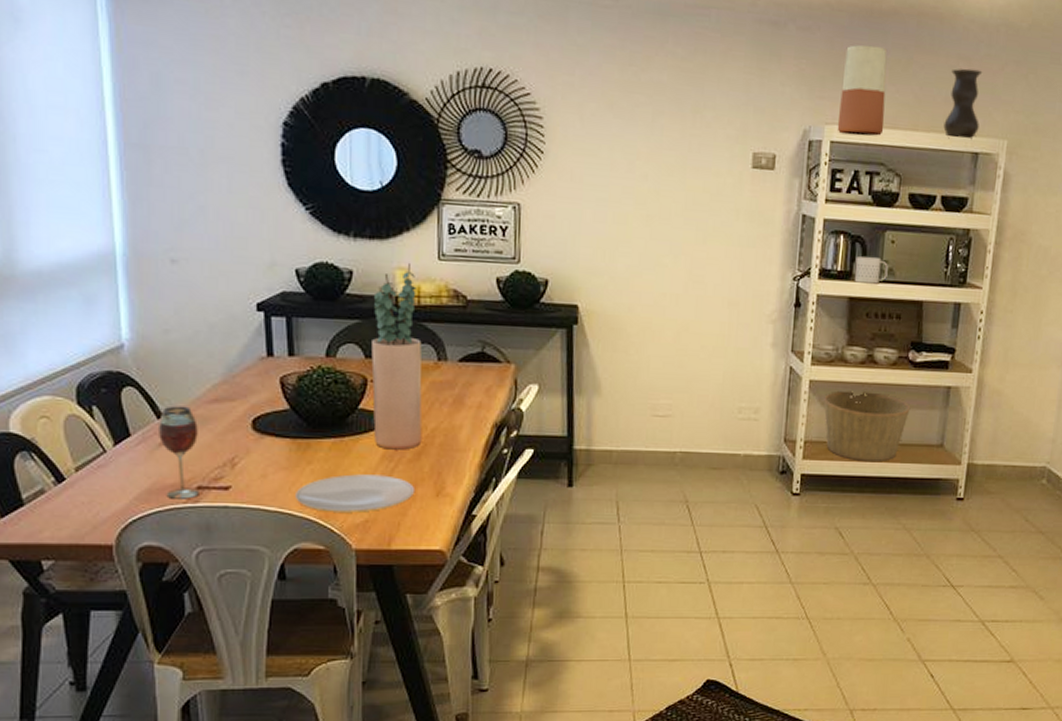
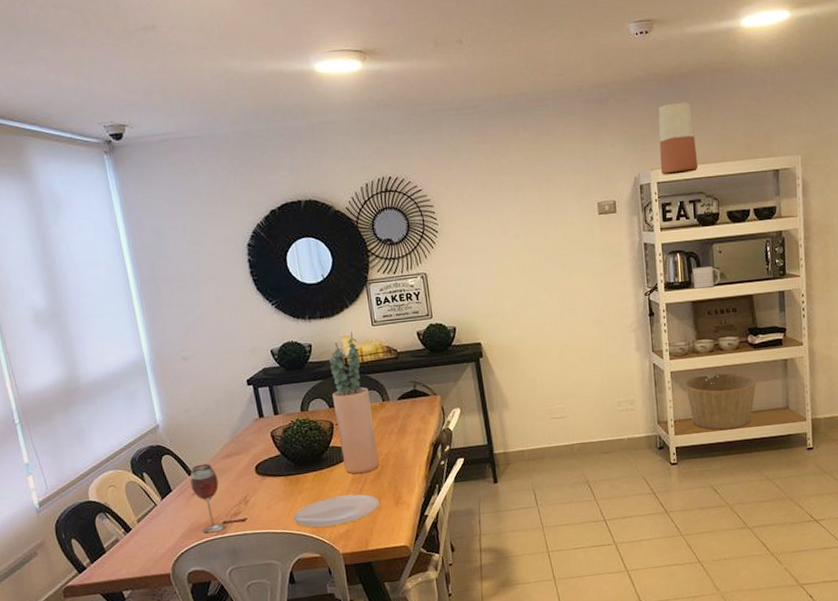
vase: present [943,68,983,140] -> none [745,104,776,163]

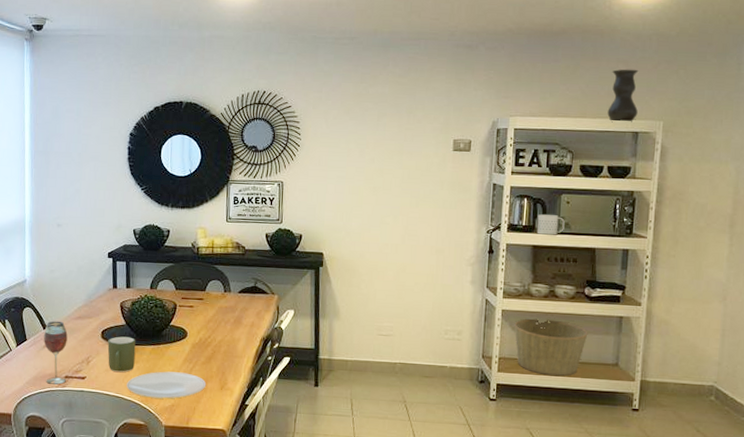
mug: none [264,467,299,508] -> present [107,336,136,373]
vase: present [328,331,380,475] -> none [179,224,214,355]
vase: present [658,102,699,175] -> none [519,57,559,124]
vase: none [745,104,776,163] -> present [607,69,639,123]

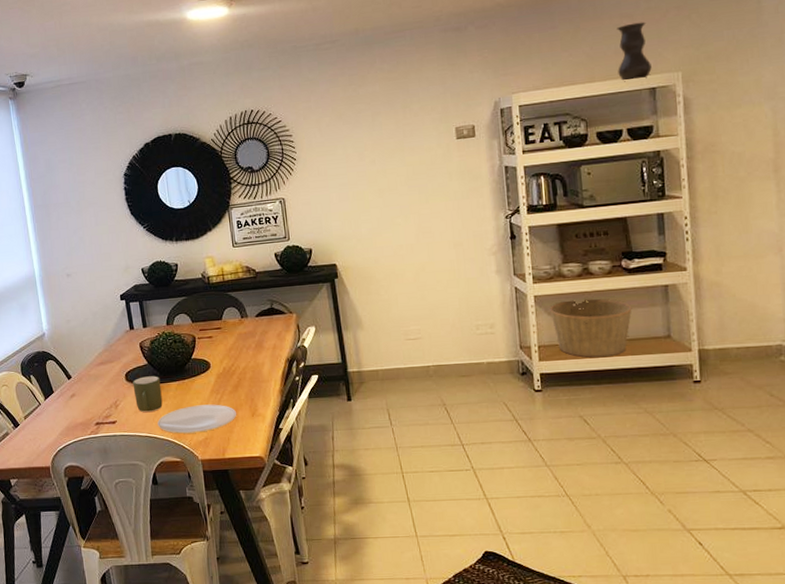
wineglass: present [44,321,68,385] -> none [69,369,98,433]
mug: present [536,214,565,235] -> none [557,188,589,212]

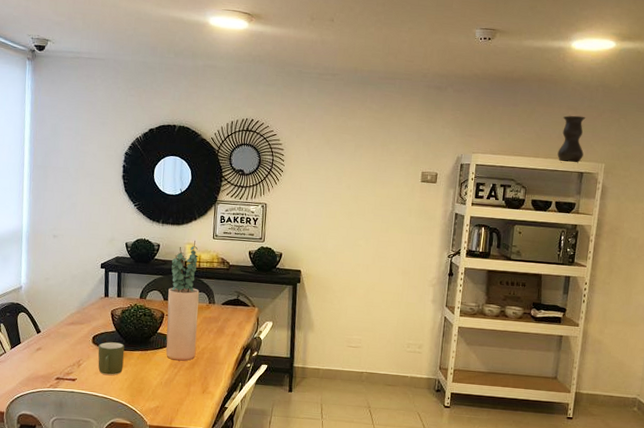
plate: present [157,404,237,434] -> none [115,375,190,401]
vase: none [192,252,237,386] -> present [166,240,200,361]
basket: present [549,298,632,358] -> none [468,335,532,387]

